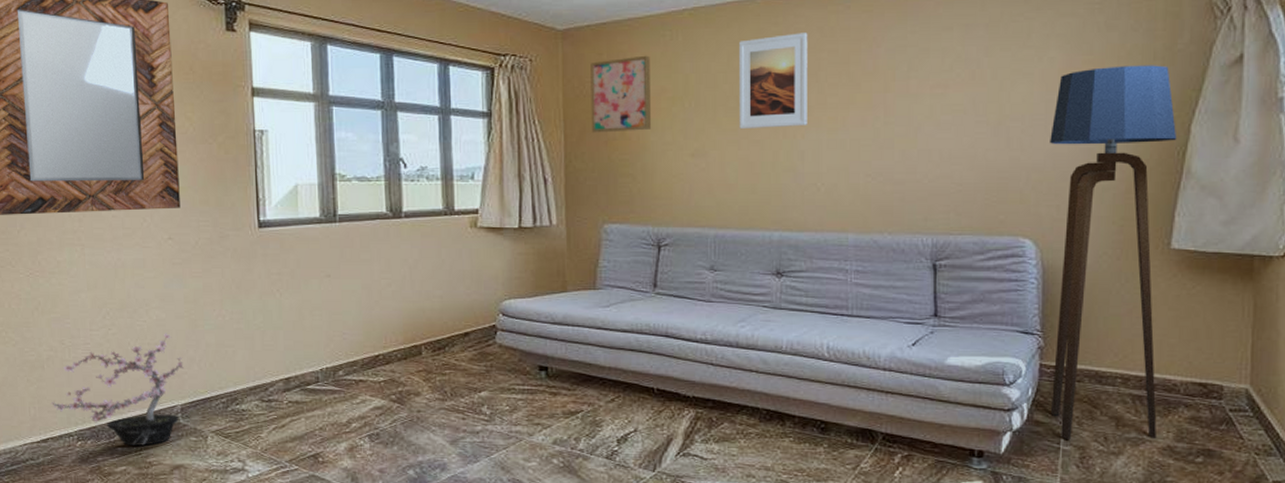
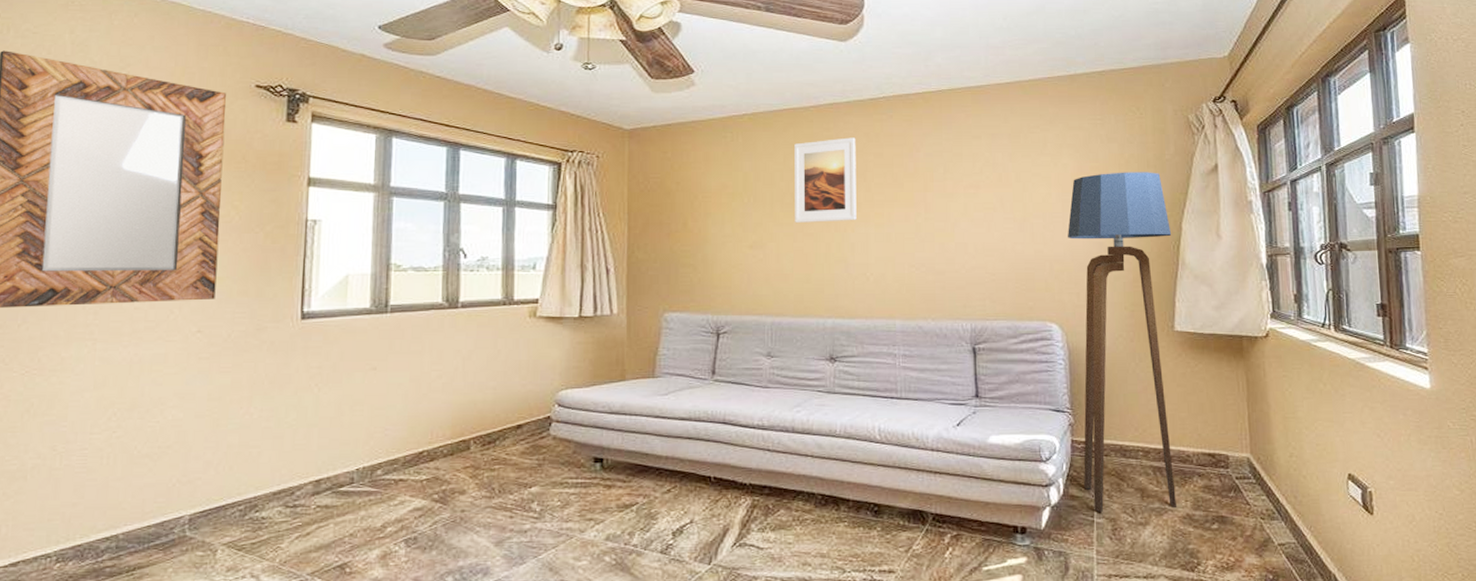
potted plant: present [50,333,184,446] -> none [28,434,198,565]
wall art: present [590,55,652,133] -> none [654,154,713,225]

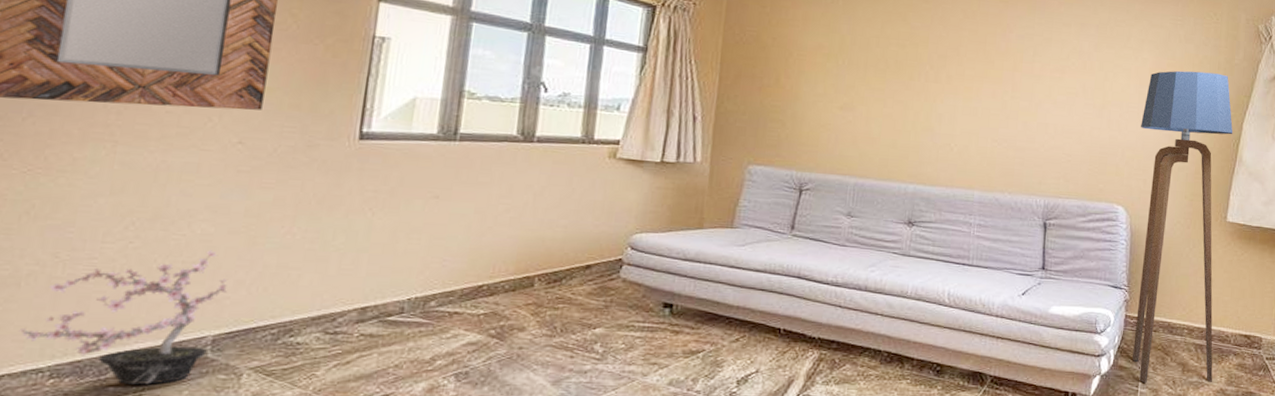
potted plant: none [28,434,198,565] -> present [18,250,227,385]
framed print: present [794,137,857,222] -> none [886,11,953,93]

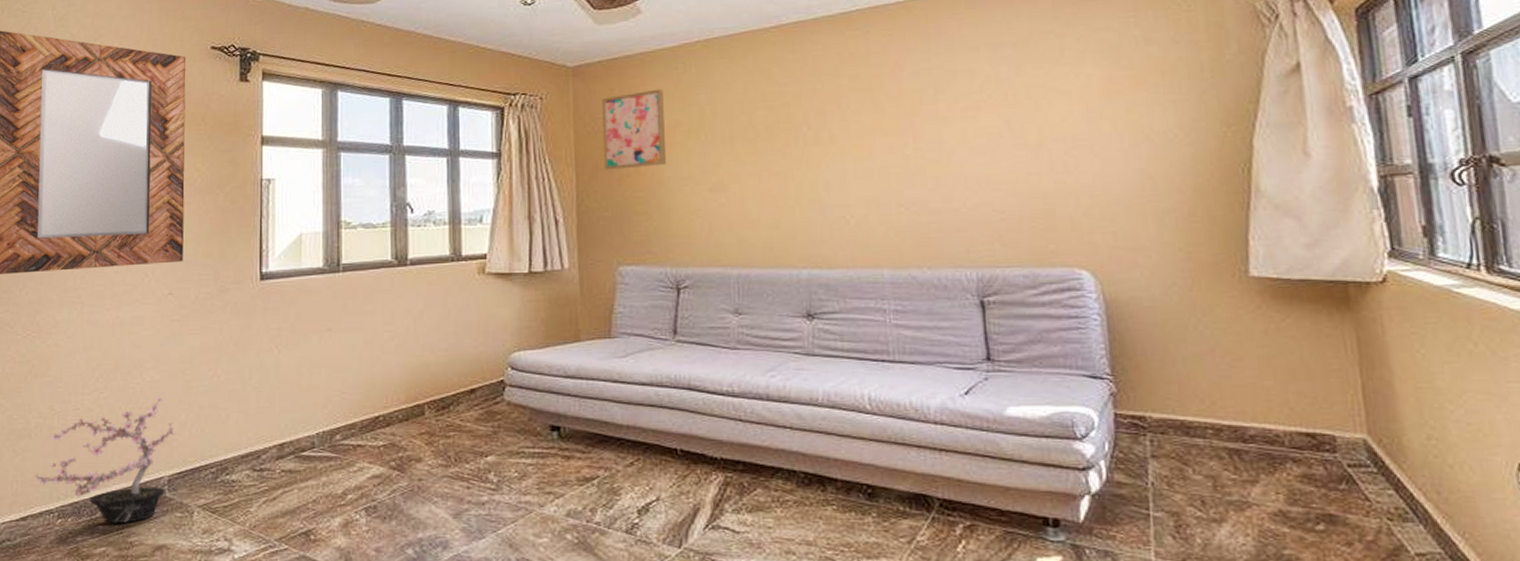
wall art: none [747,13,811,81] -> present [602,88,667,170]
floor lamp: present [1132,70,1233,384] -> none [1096,77,1264,505]

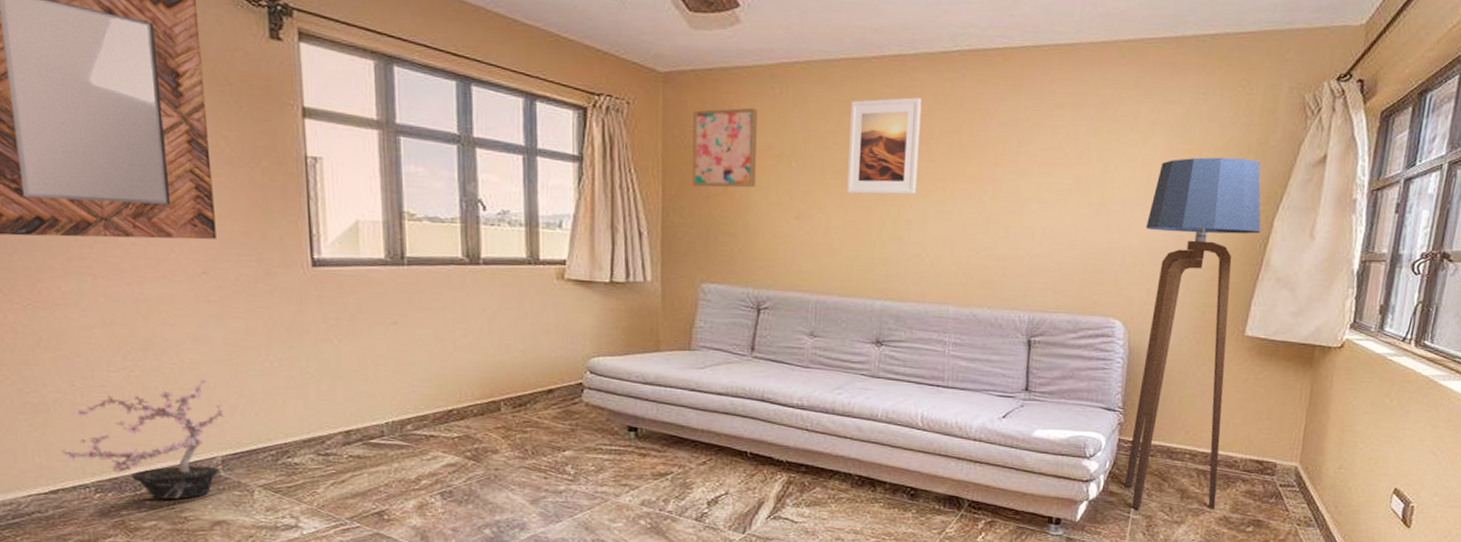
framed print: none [755,59,831,160] -> present [847,97,922,195]
floor lamp: none [1096,77,1264,505] -> present [1125,157,1261,510]

